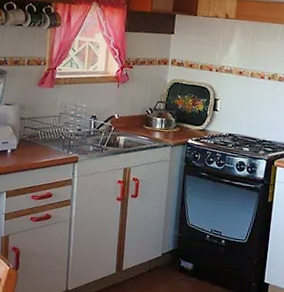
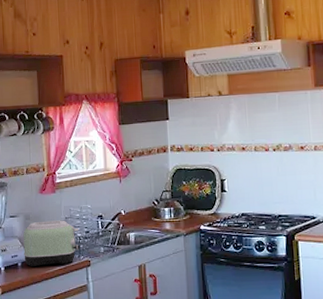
toaster: none [14,113,71,157] -> present [23,220,80,267]

